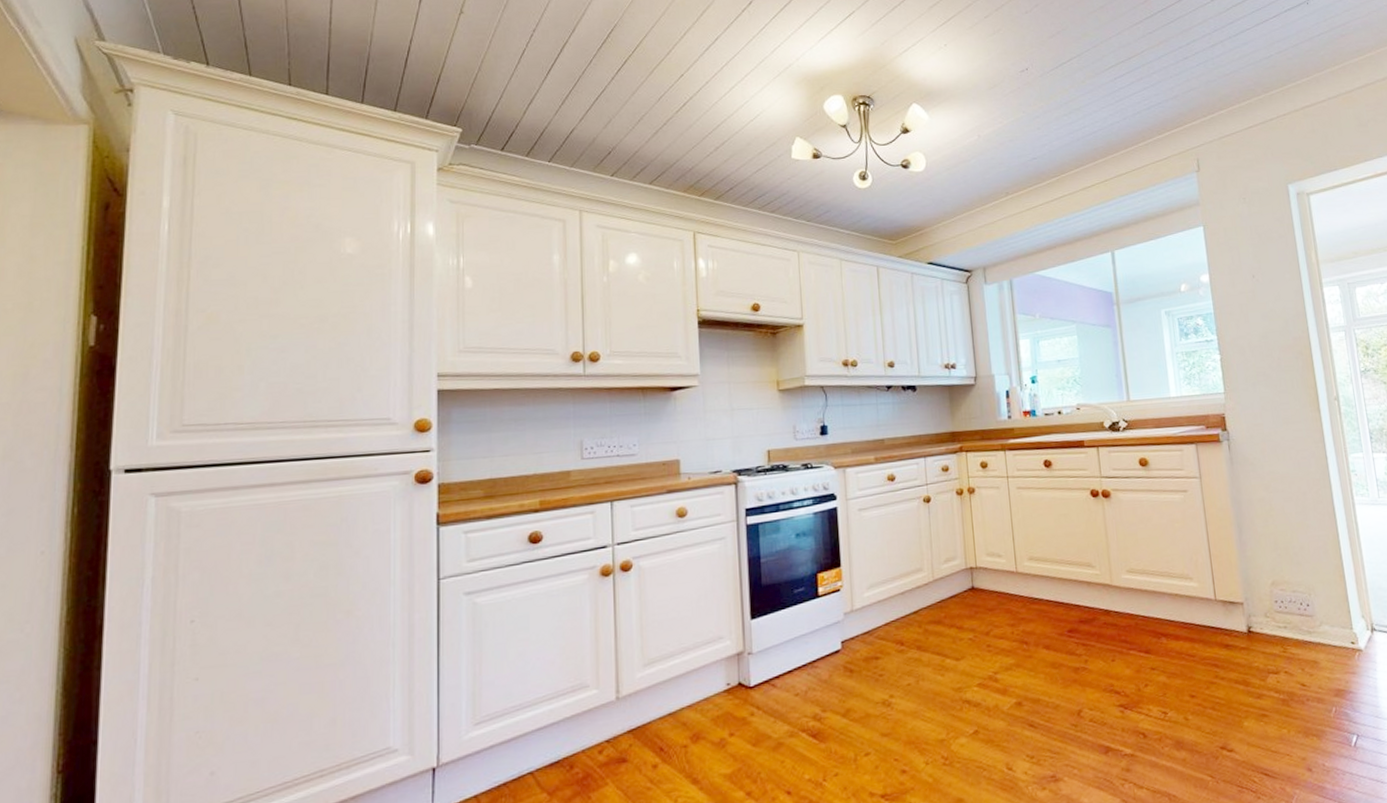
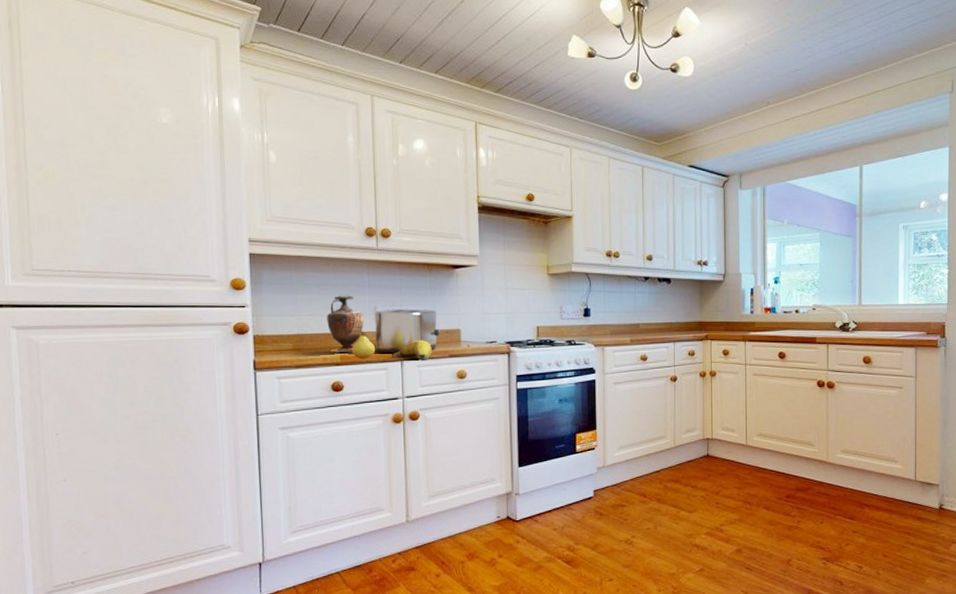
vase: none [525,428,568,498] -> present [327,294,364,354]
fruit: none [553,469,582,503] -> present [351,331,376,359]
toaster: none [580,439,656,495] -> present [374,308,440,354]
fruit: none [600,474,648,501] -> present [392,339,433,362]

